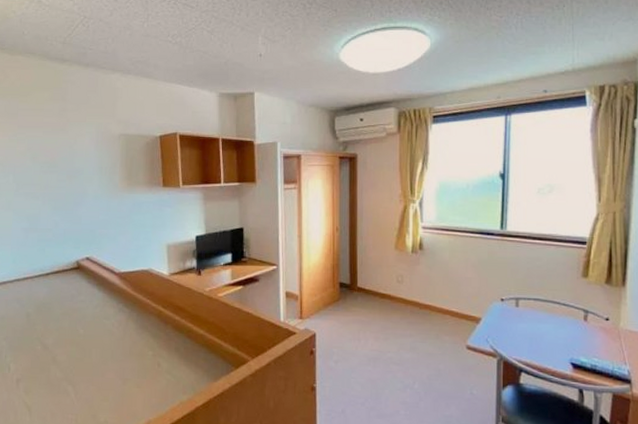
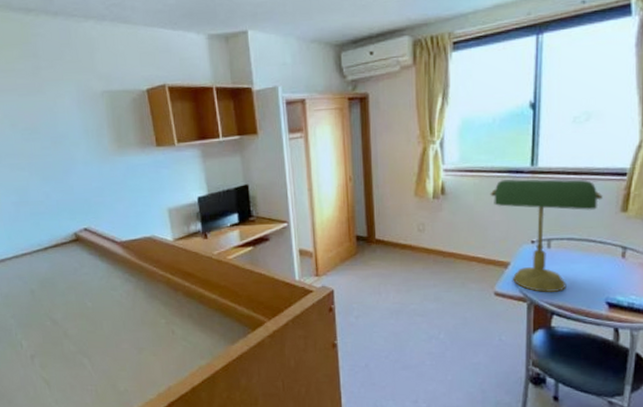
desk lamp: none [463,239,565,351] -> present [490,178,603,293]

